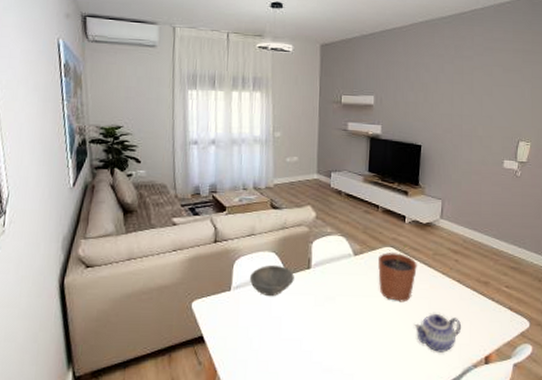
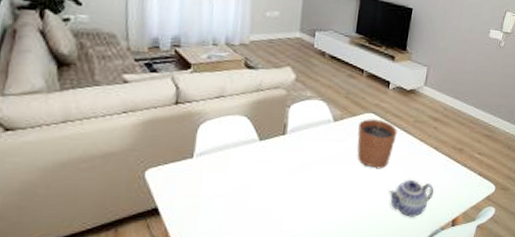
bowl: present [250,264,294,297] -> none [216,130,268,165]

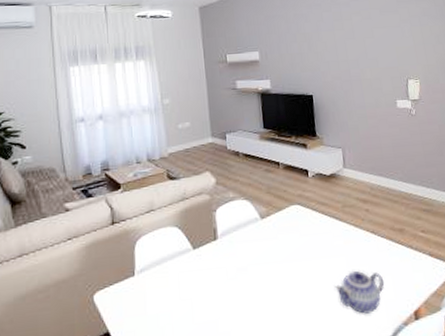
plant pot: present [357,110,397,169] -> none [287,199,328,264]

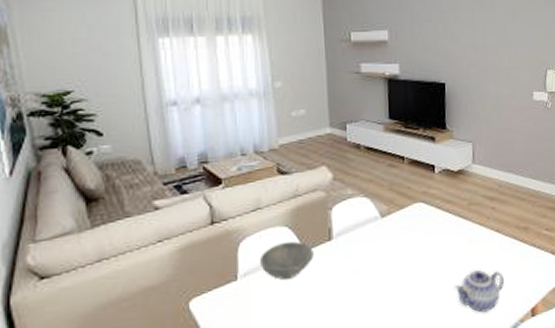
bowl: none [154,240,201,277] -> present [260,241,314,280]

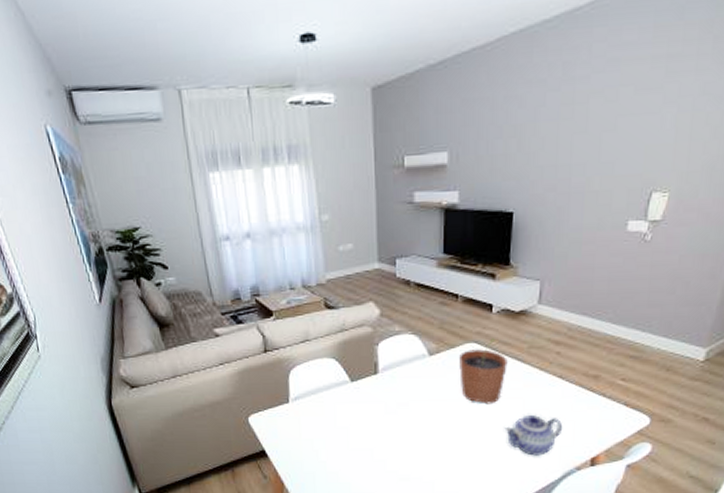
bowl: present [260,241,314,280] -> none [309,372,360,407]
plant pot: none [409,197,452,264] -> present [459,338,508,405]

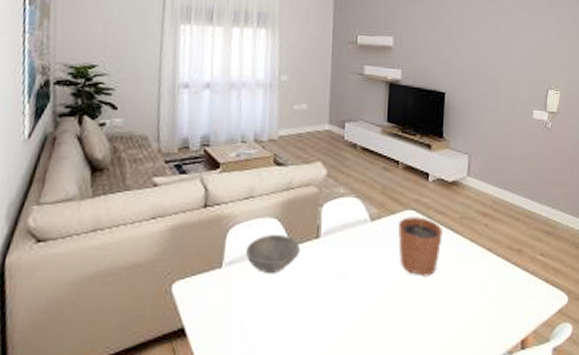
bowl: none [309,372,360,407] -> present [246,234,300,275]
teapot: present [506,415,563,456] -> none [442,290,494,337]

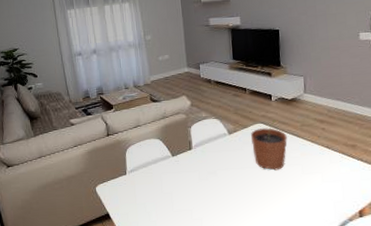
bowl: present [246,234,300,275] -> none [141,149,179,177]

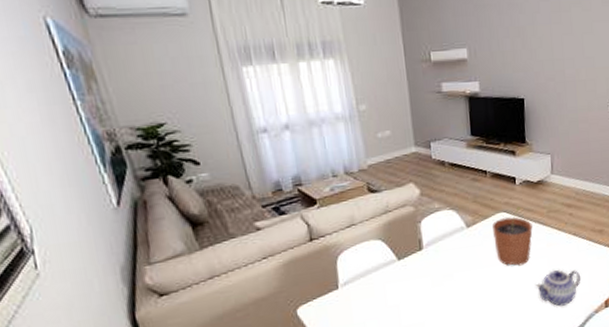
teapot: none [291,178,335,211] -> present [537,270,581,307]

